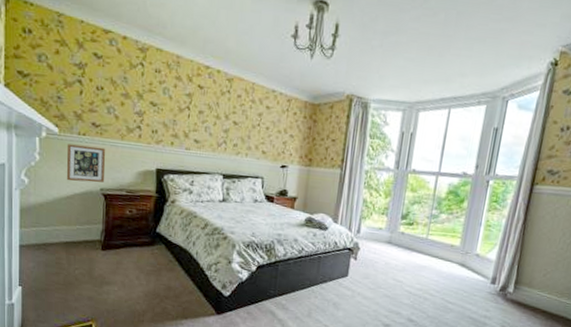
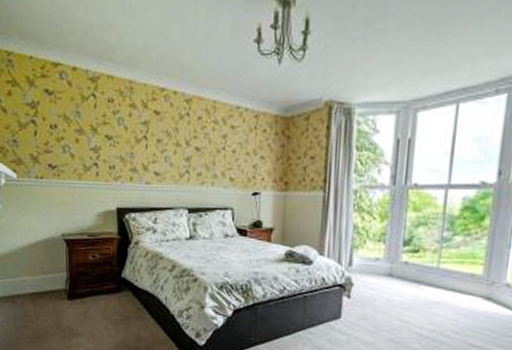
picture frame: present [66,144,106,183] -> none [25,189,66,229]

